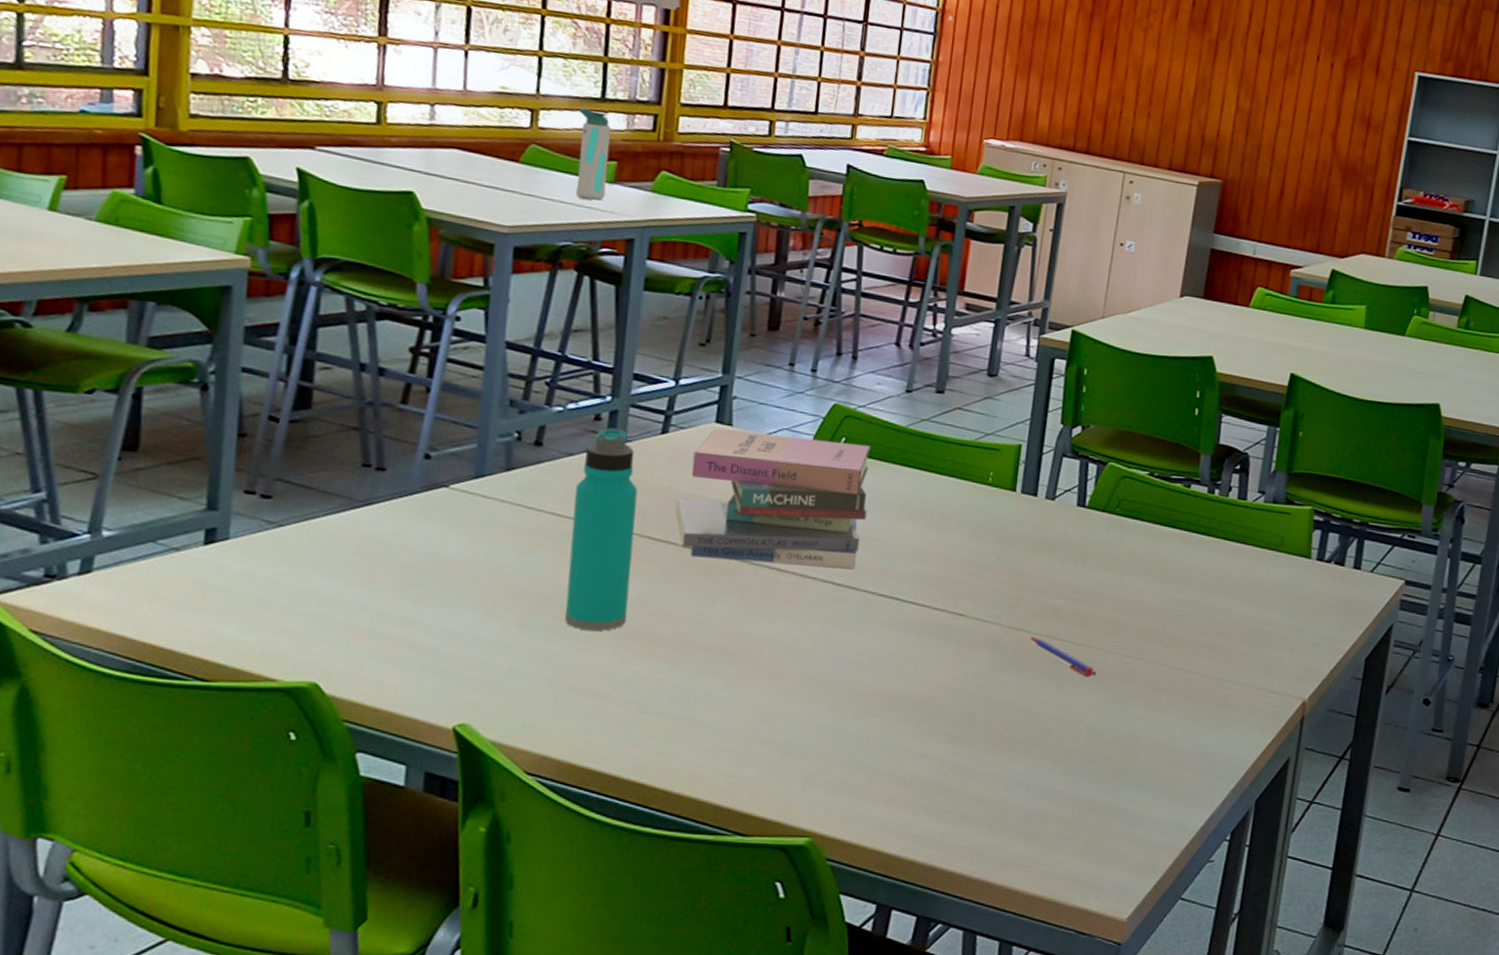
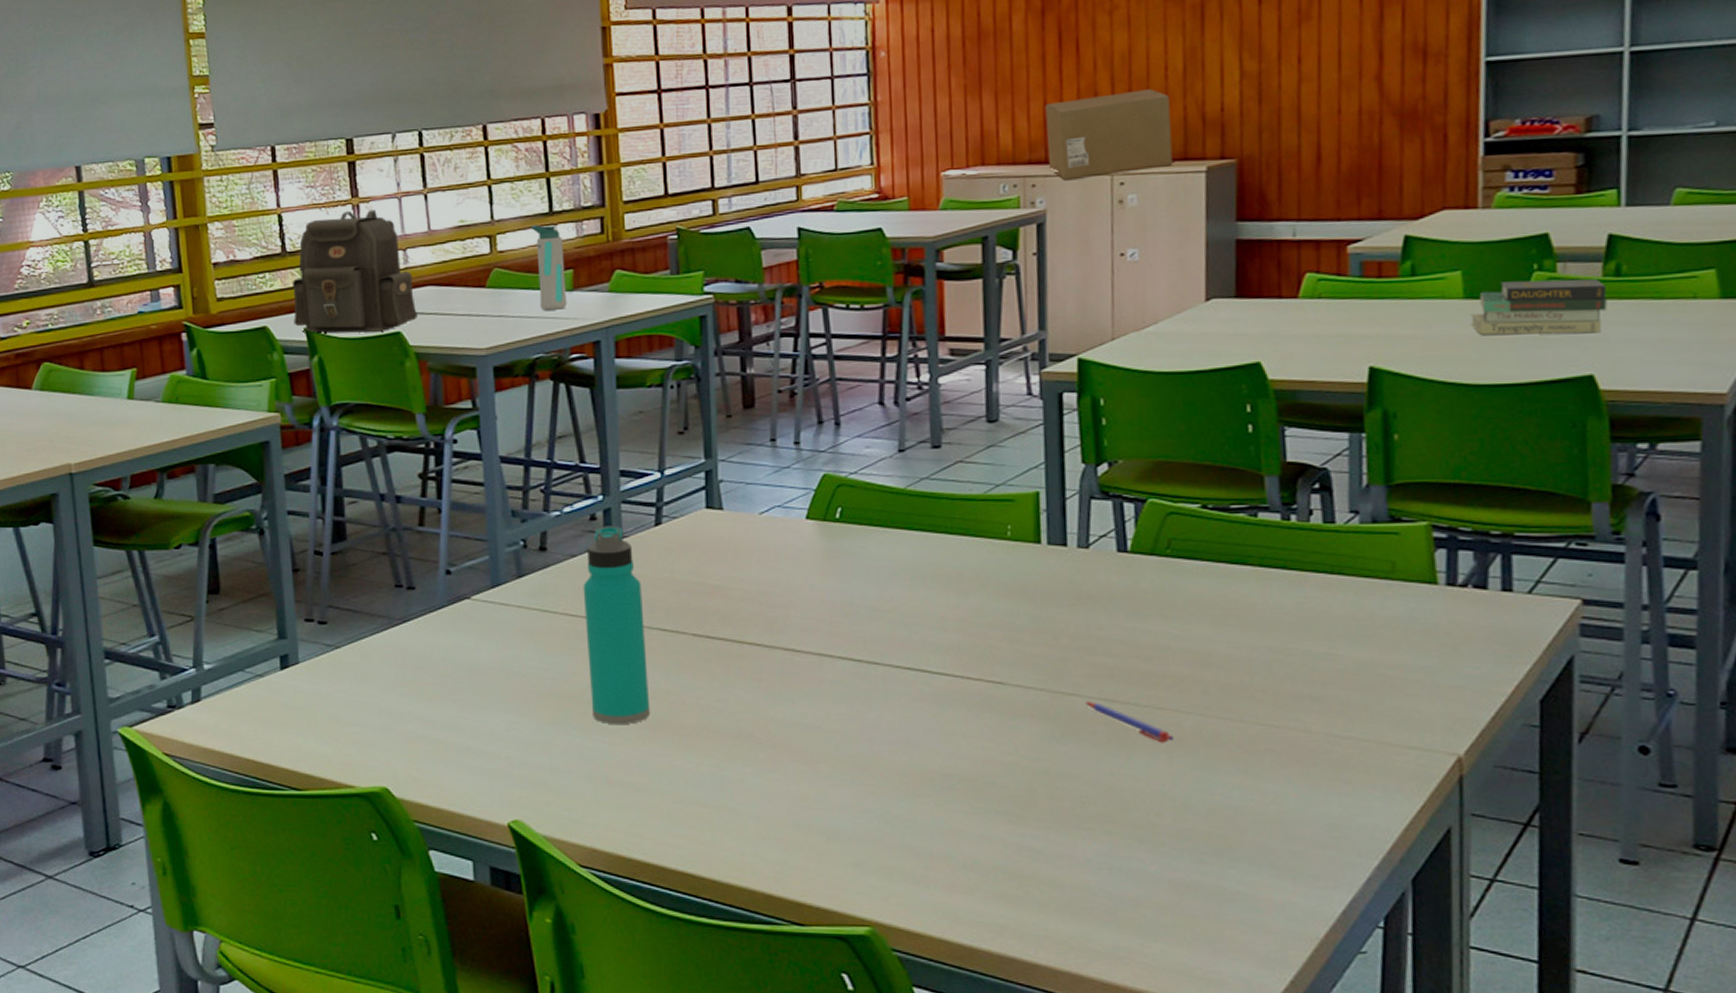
backpack: none [284,49,438,188] -> present [292,210,419,334]
books: present [674,429,871,570] -> none [679,512,877,644]
box: none [1075,97,1180,175] -> present [1045,89,1173,181]
books: none [1365,320,1458,372] -> present [1470,279,1607,335]

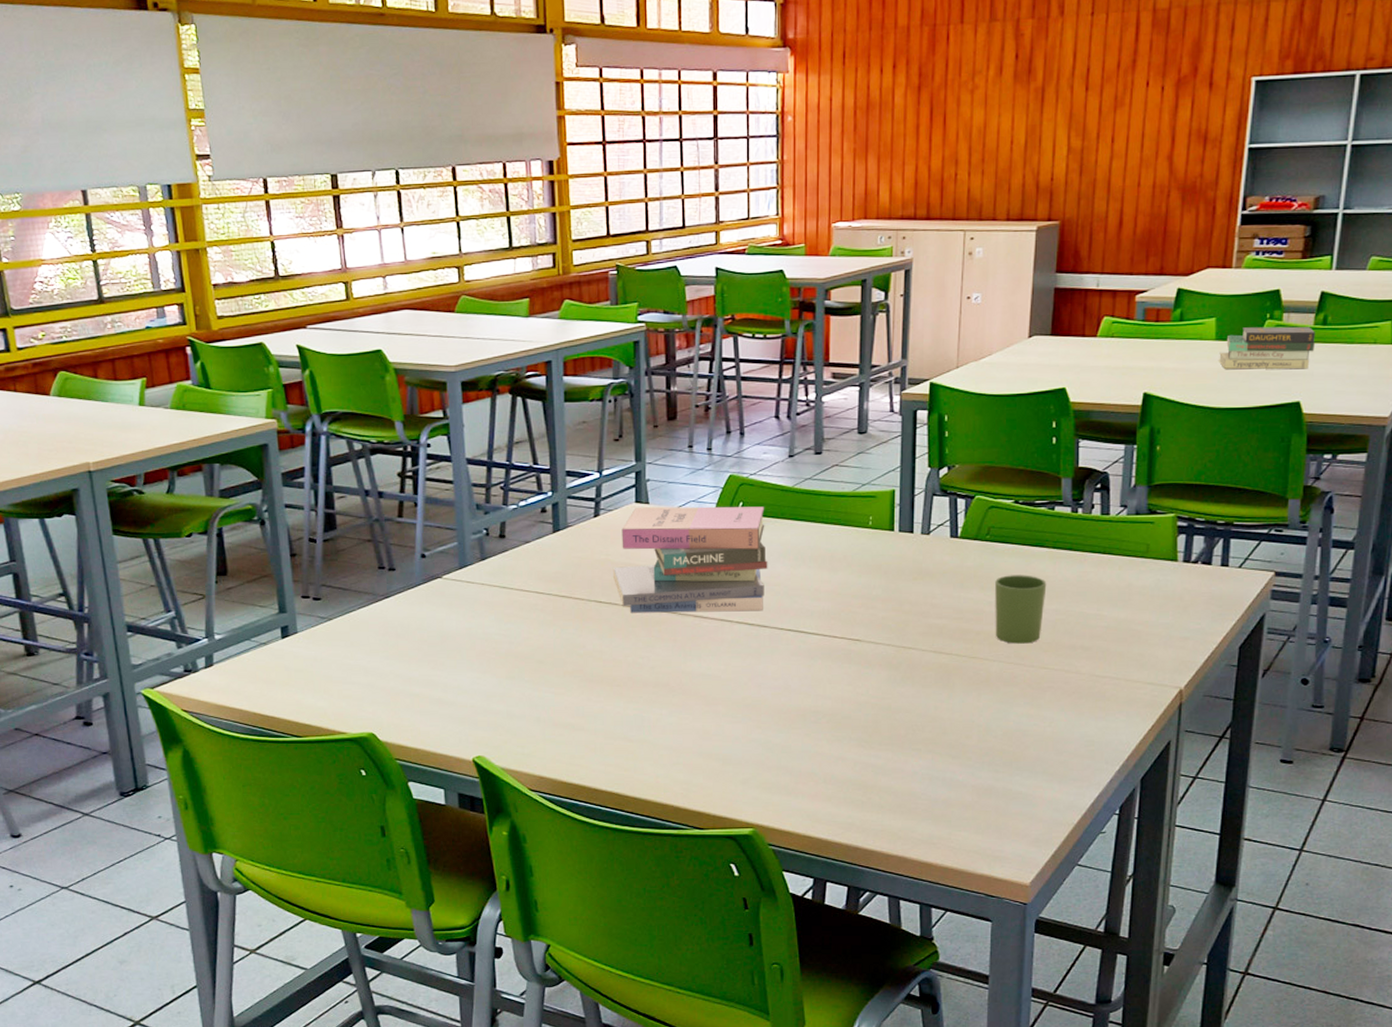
backpack: present [292,210,419,334] -> none [284,240,397,350]
water bottle: present [531,225,568,310] -> none [494,258,524,334]
water bottle: present [583,525,651,724] -> none [535,517,588,678]
books: none [679,512,877,644] -> present [612,506,768,613]
box: present [1045,89,1173,181] -> none [916,159,1013,235]
pen: present [1085,700,1174,744] -> none [919,652,983,684]
mug: none [1182,600,1255,691] -> present [995,575,1047,644]

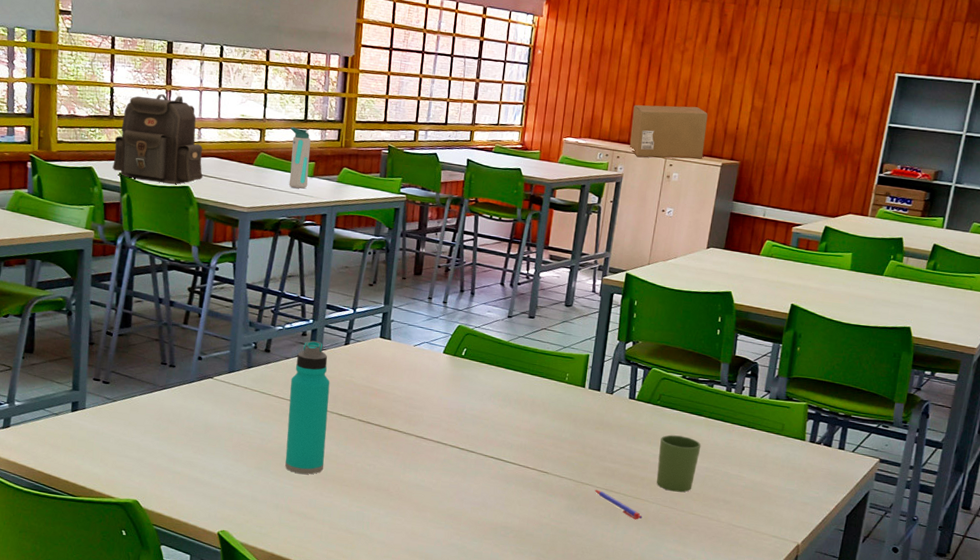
backpack: none [284,240,397,350] -> present [112,94,203,184]
water bottle: none [494,258,524,334] -> present [288,127,311,189]
water bottle: none [535,517,588,678] -> present [285,340,330,474]
books: present [612,506,768,613] -> none [354,342,484,439]
box: none [916,159,1013,235] -> present [630,104,708,159]
pen: none [919,652,983,684] -> present [594,489,643,520]
books: present [1218,326,1315,370] -> none [851,263,927,303]

